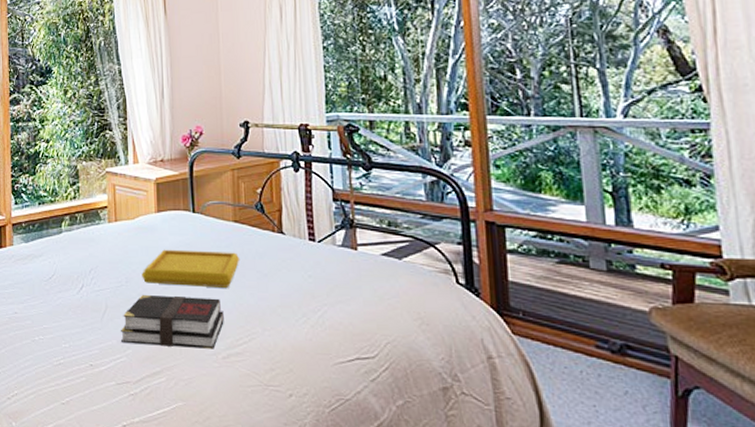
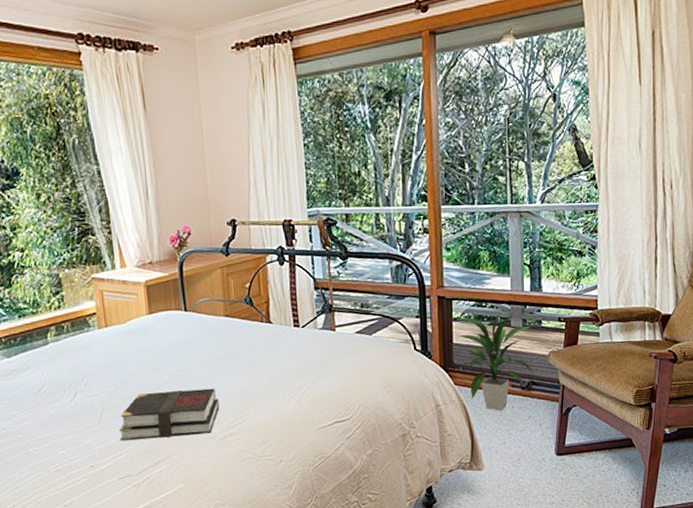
serving tray: present [142,249,240,288] -> none [137,344,232,383]
indoor plant: none [510,244,630,378] -> present [455,309,535,411]

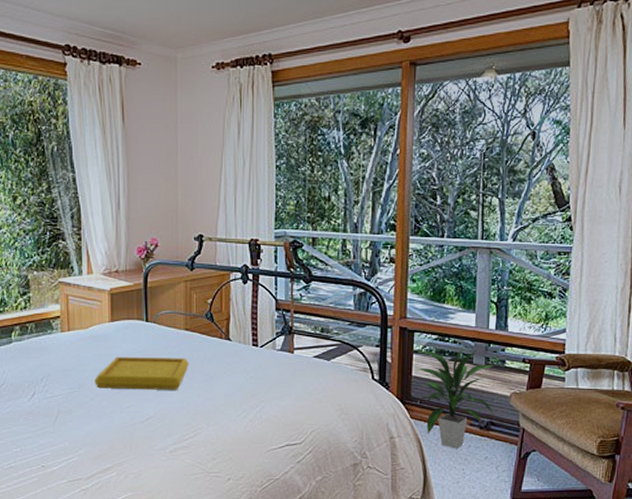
book: present [119,388,219,440] -> none [73,398,172,445]
serving tray: none [137,344,232,383] -> present [94,356,190,390]

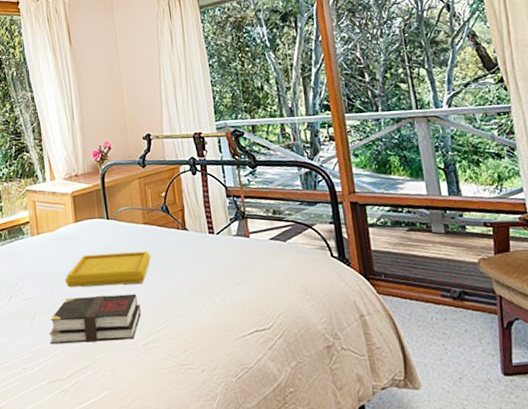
book: none [73,398,172,445] -> present [49,293,141,344]
indoor plant: present [414,345,495,449] -> none [372,214,466,323]

